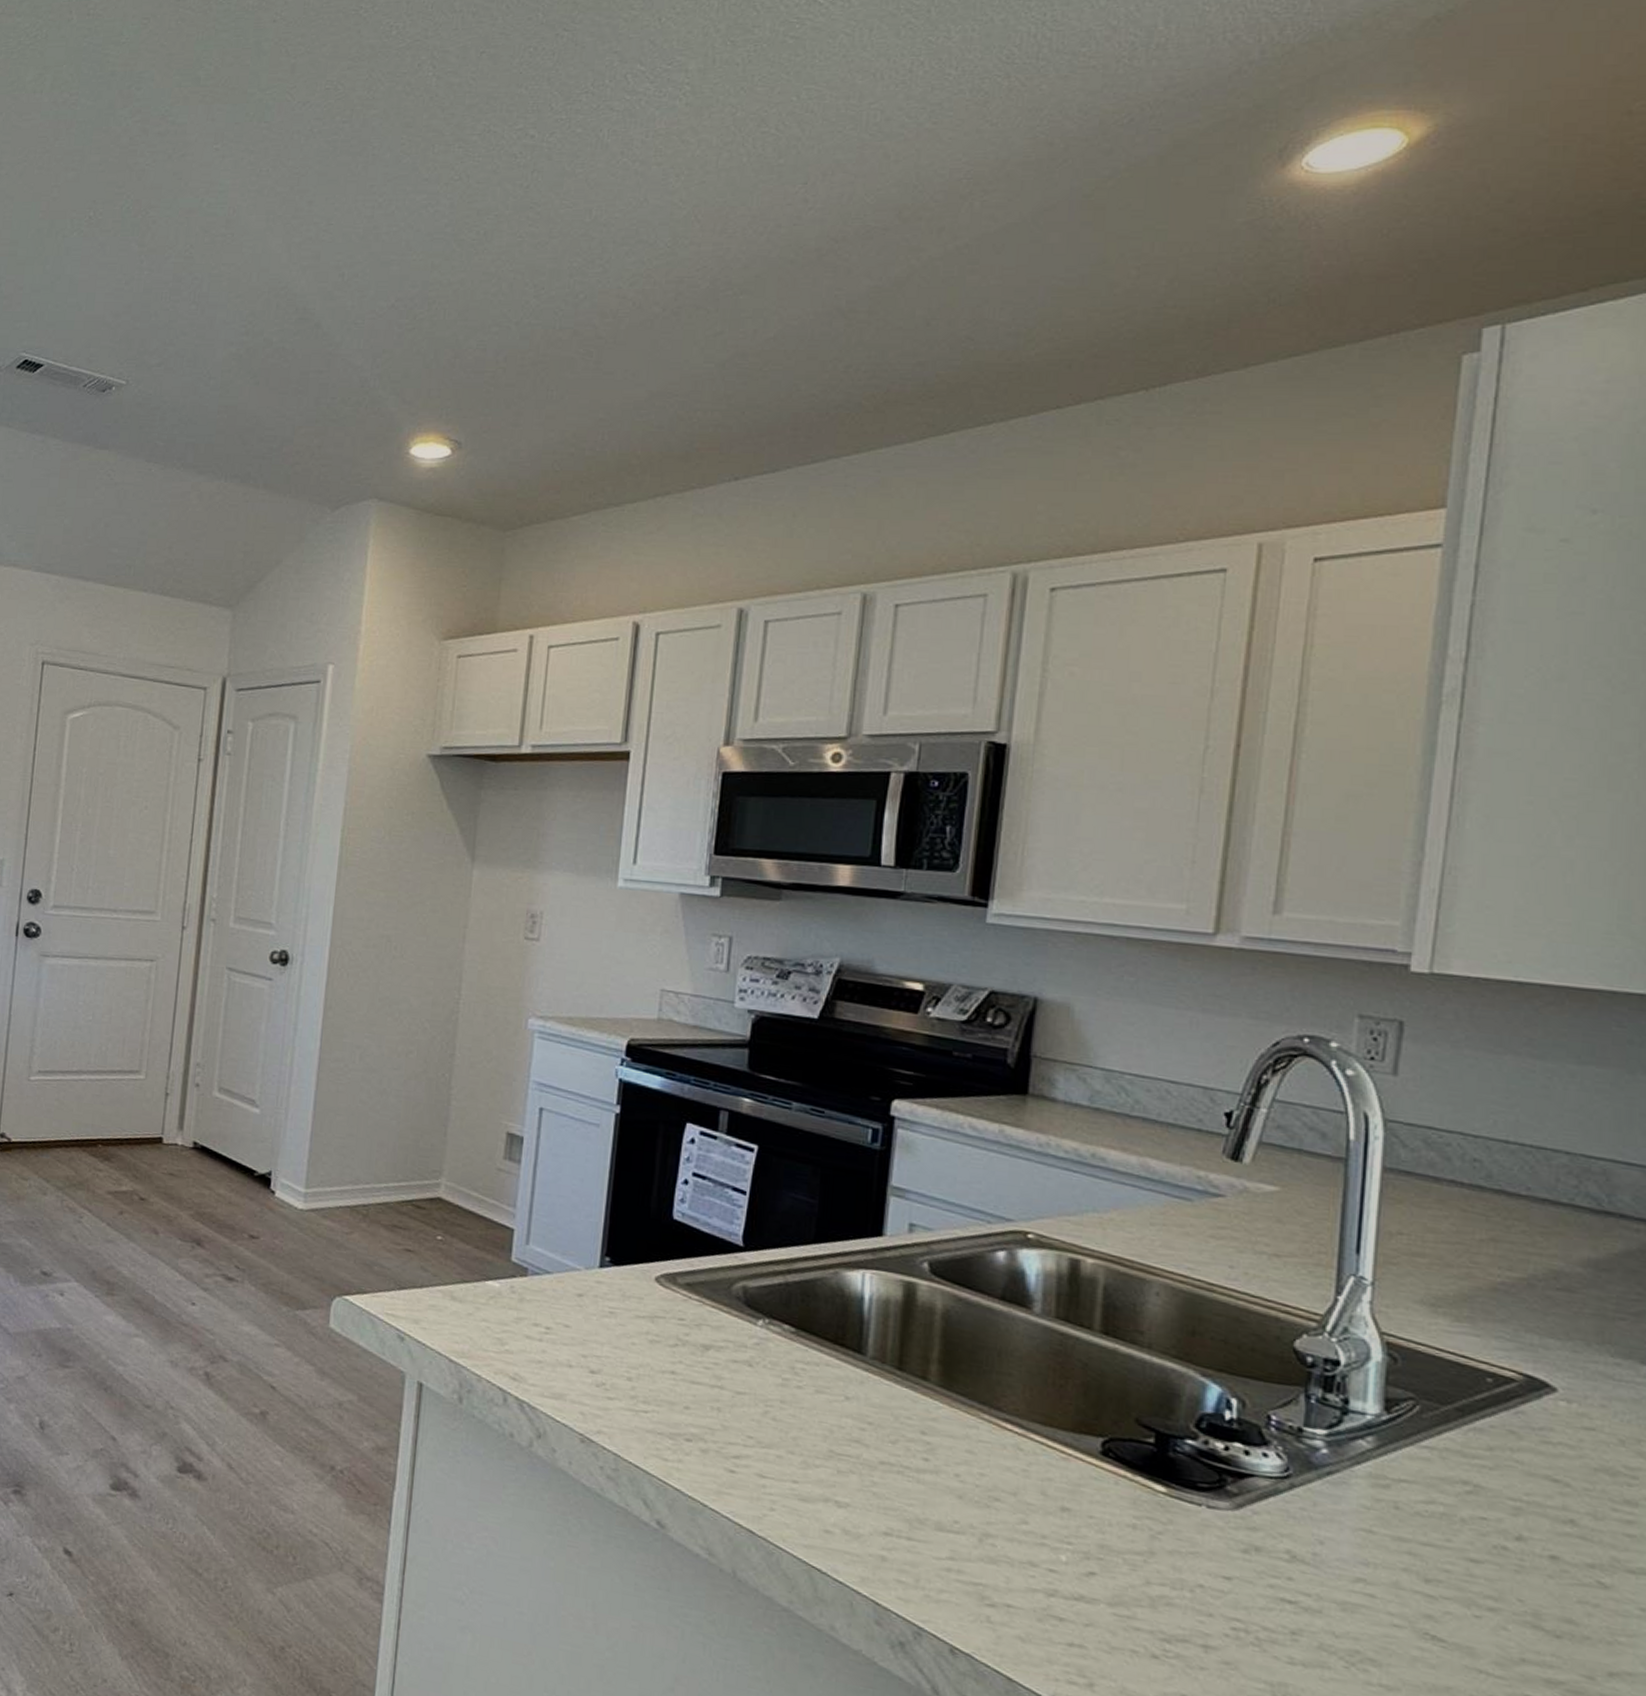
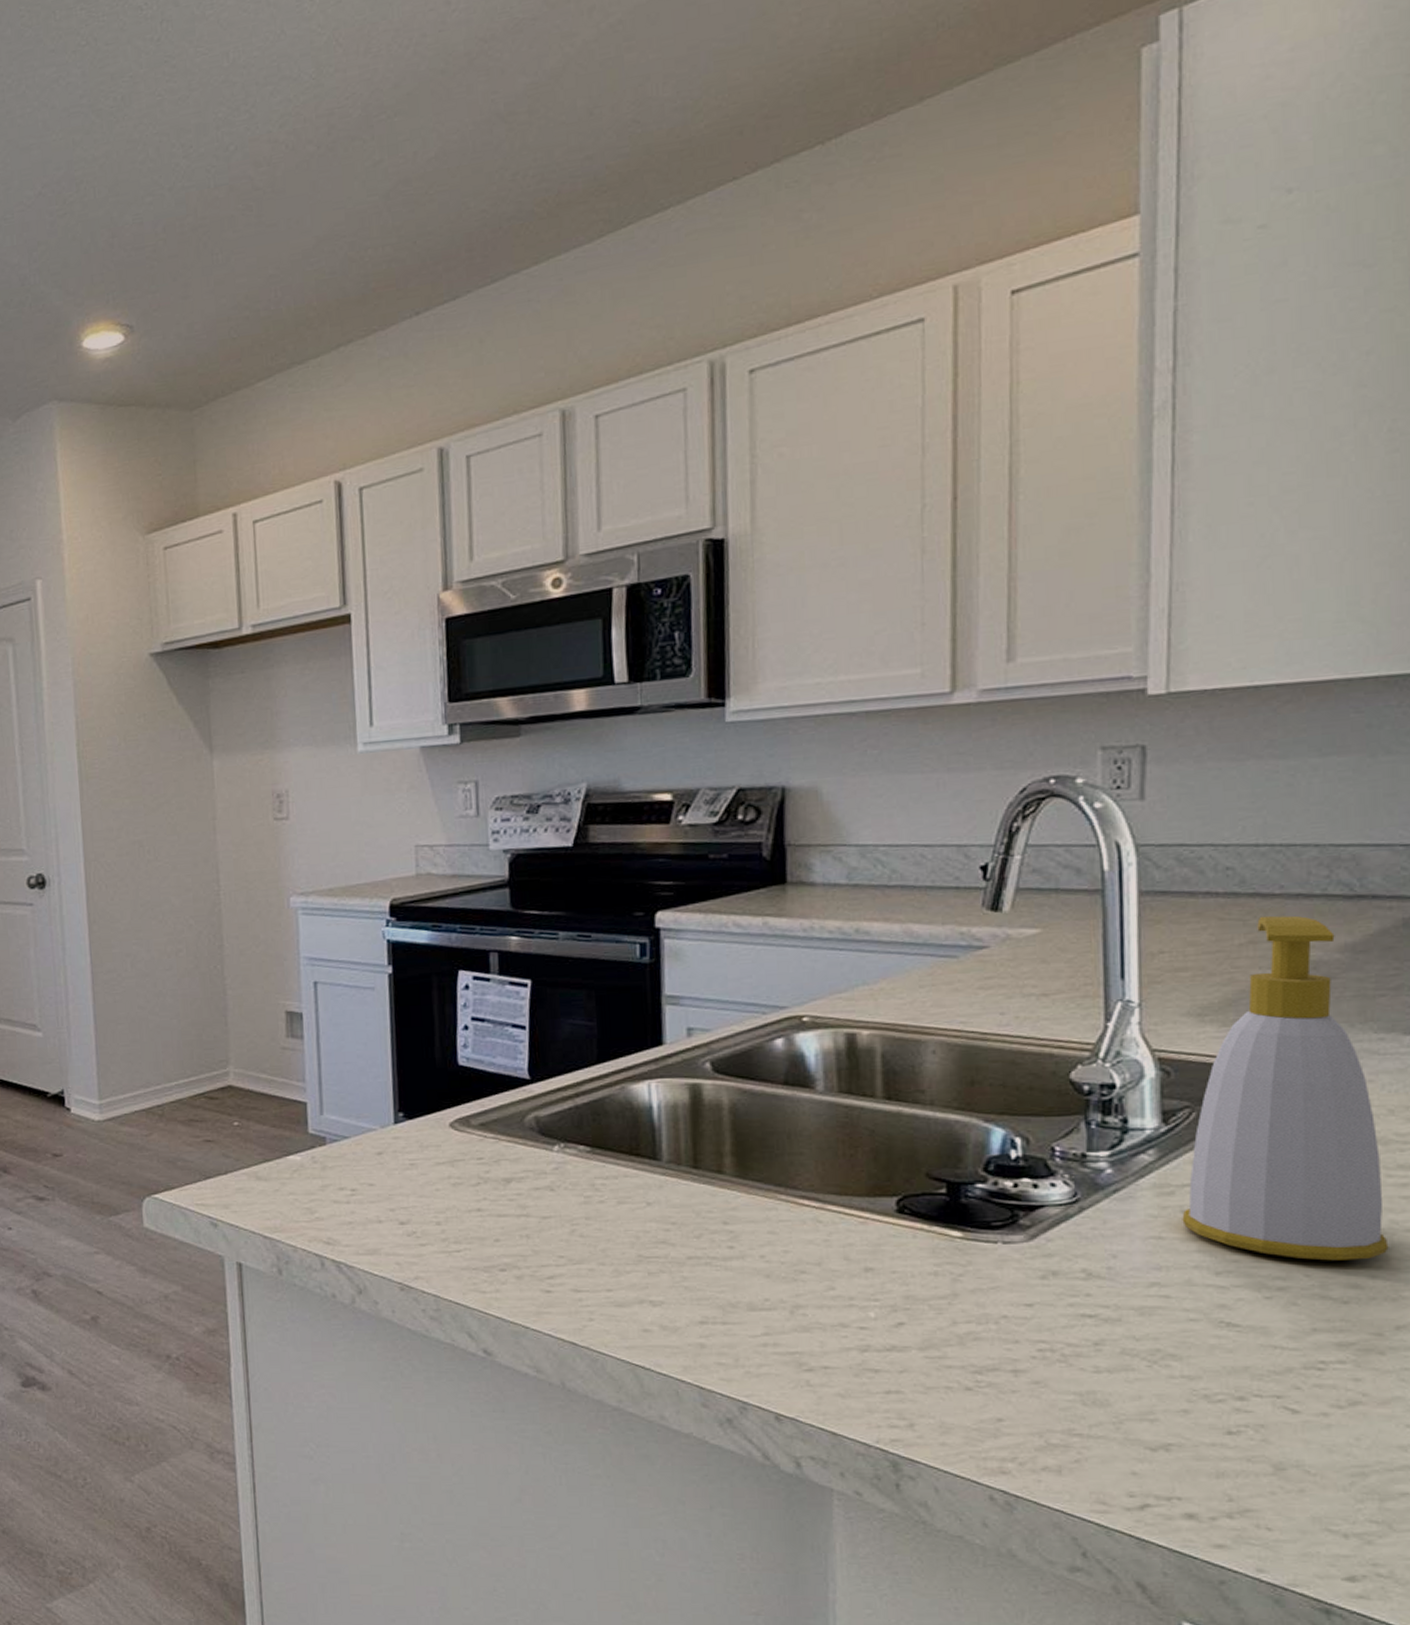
soap bottle: none [1395,1214,1608,1595] -> present [1182,915,1389,1261]

